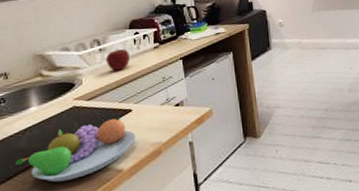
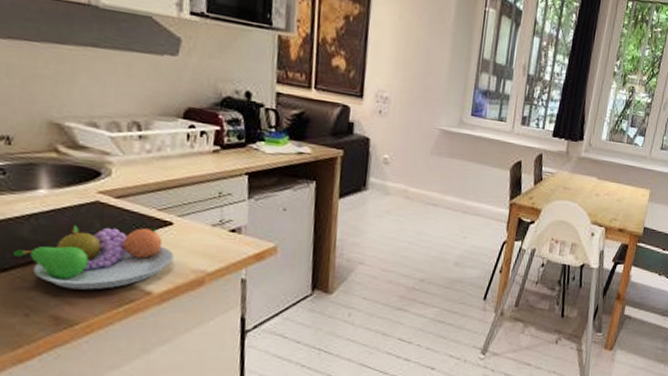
apple: present [105,49,131,71] -> none [145,141,180,170]

